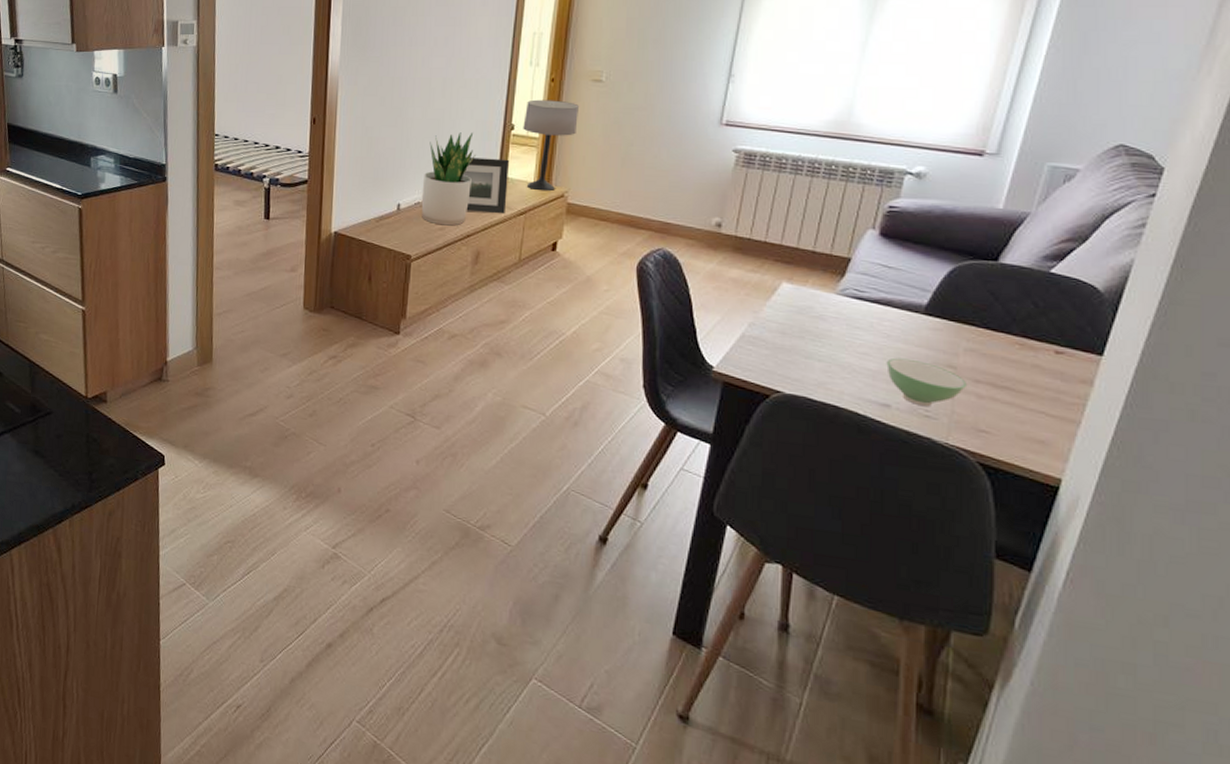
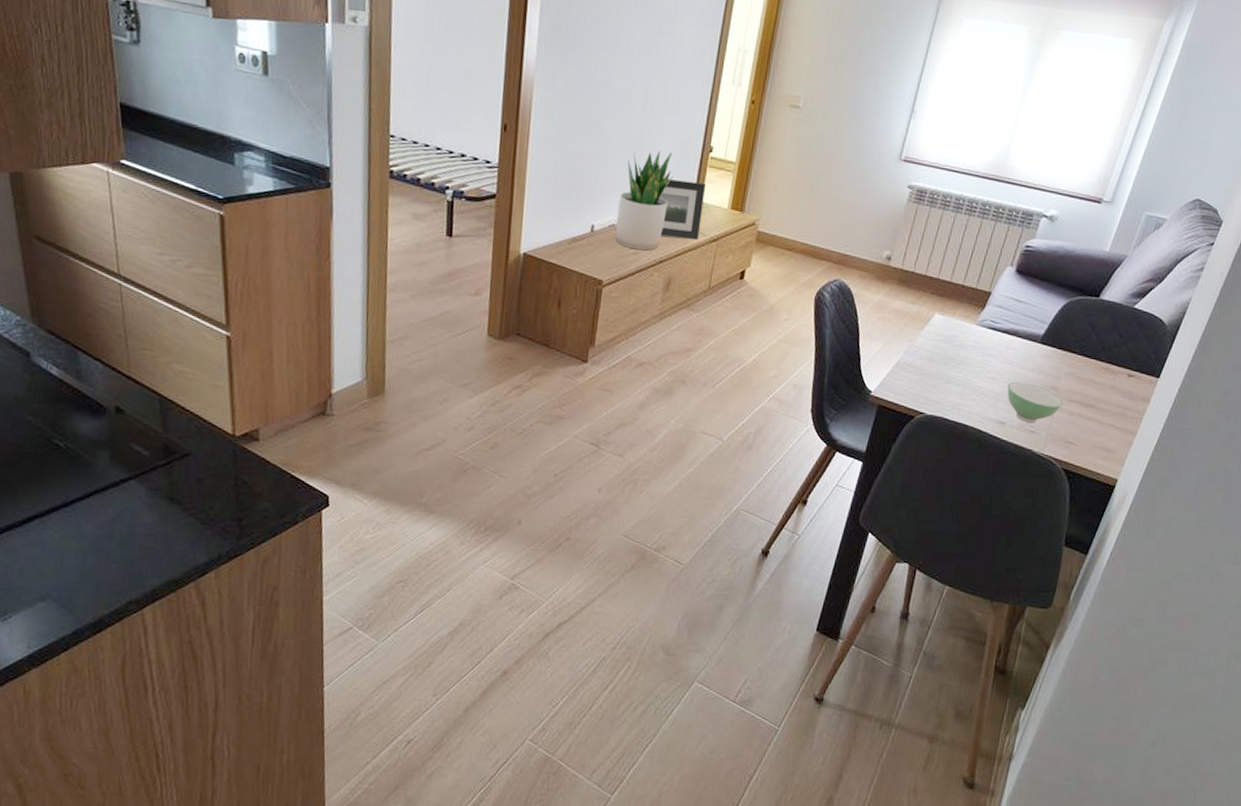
table lamp: present [523,99,579,192] -> none [721,121,776,219]

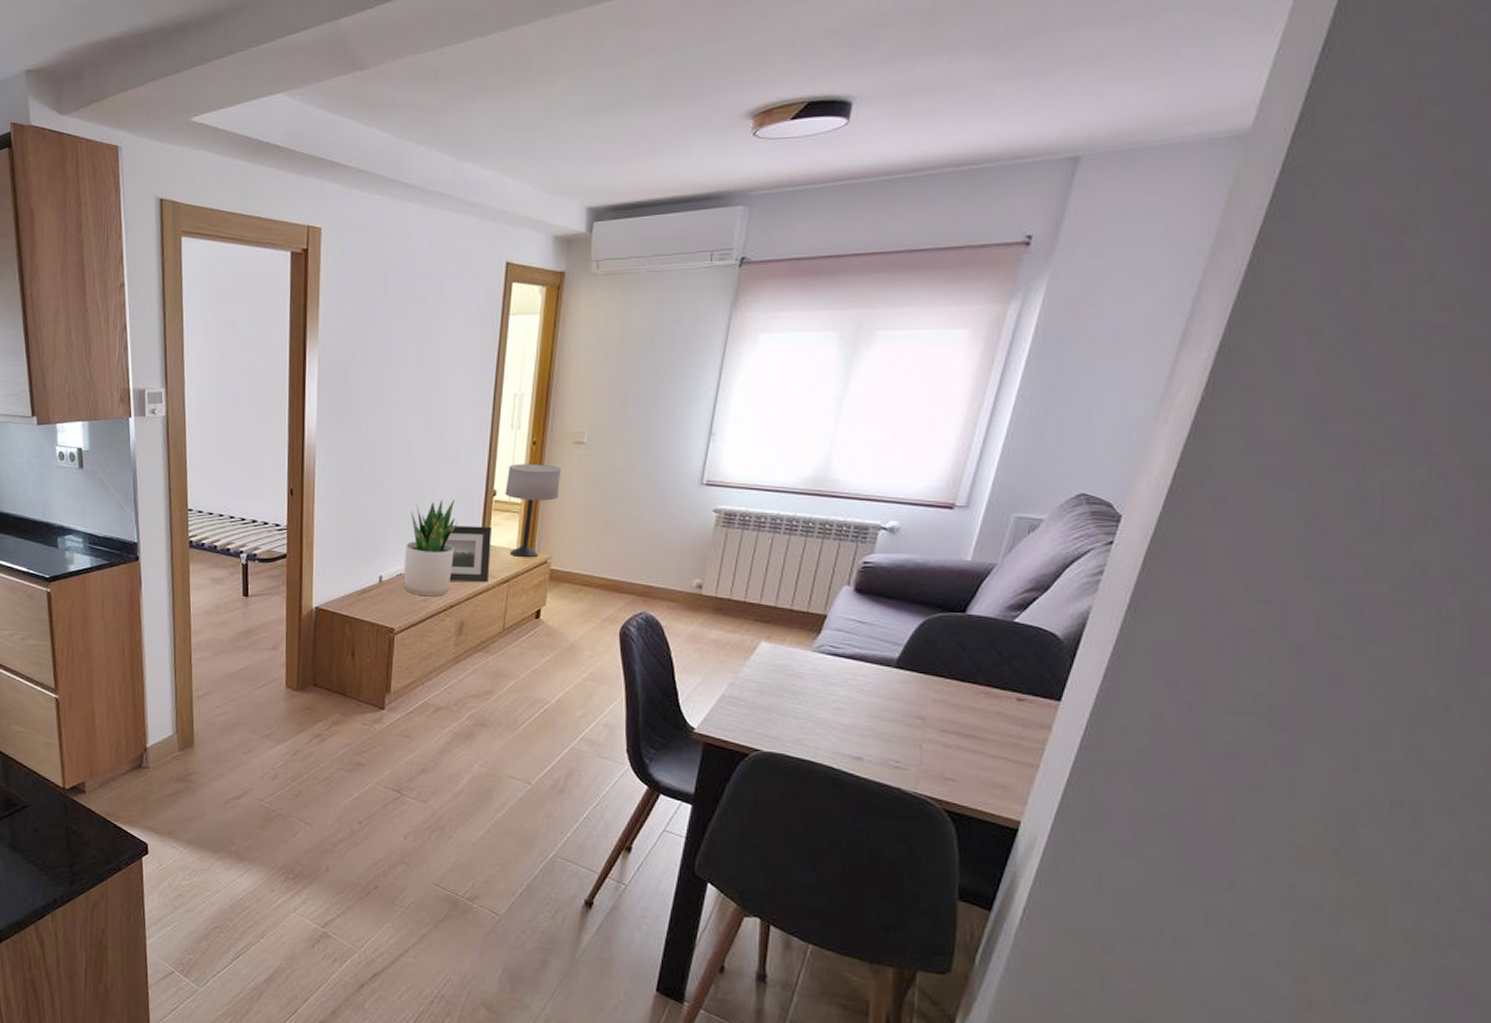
table lamp: none [721,121,776,219] -> present [505,464,561,558]
bowl: present [1007,381,1064,424] -> none [859,711,936,758]

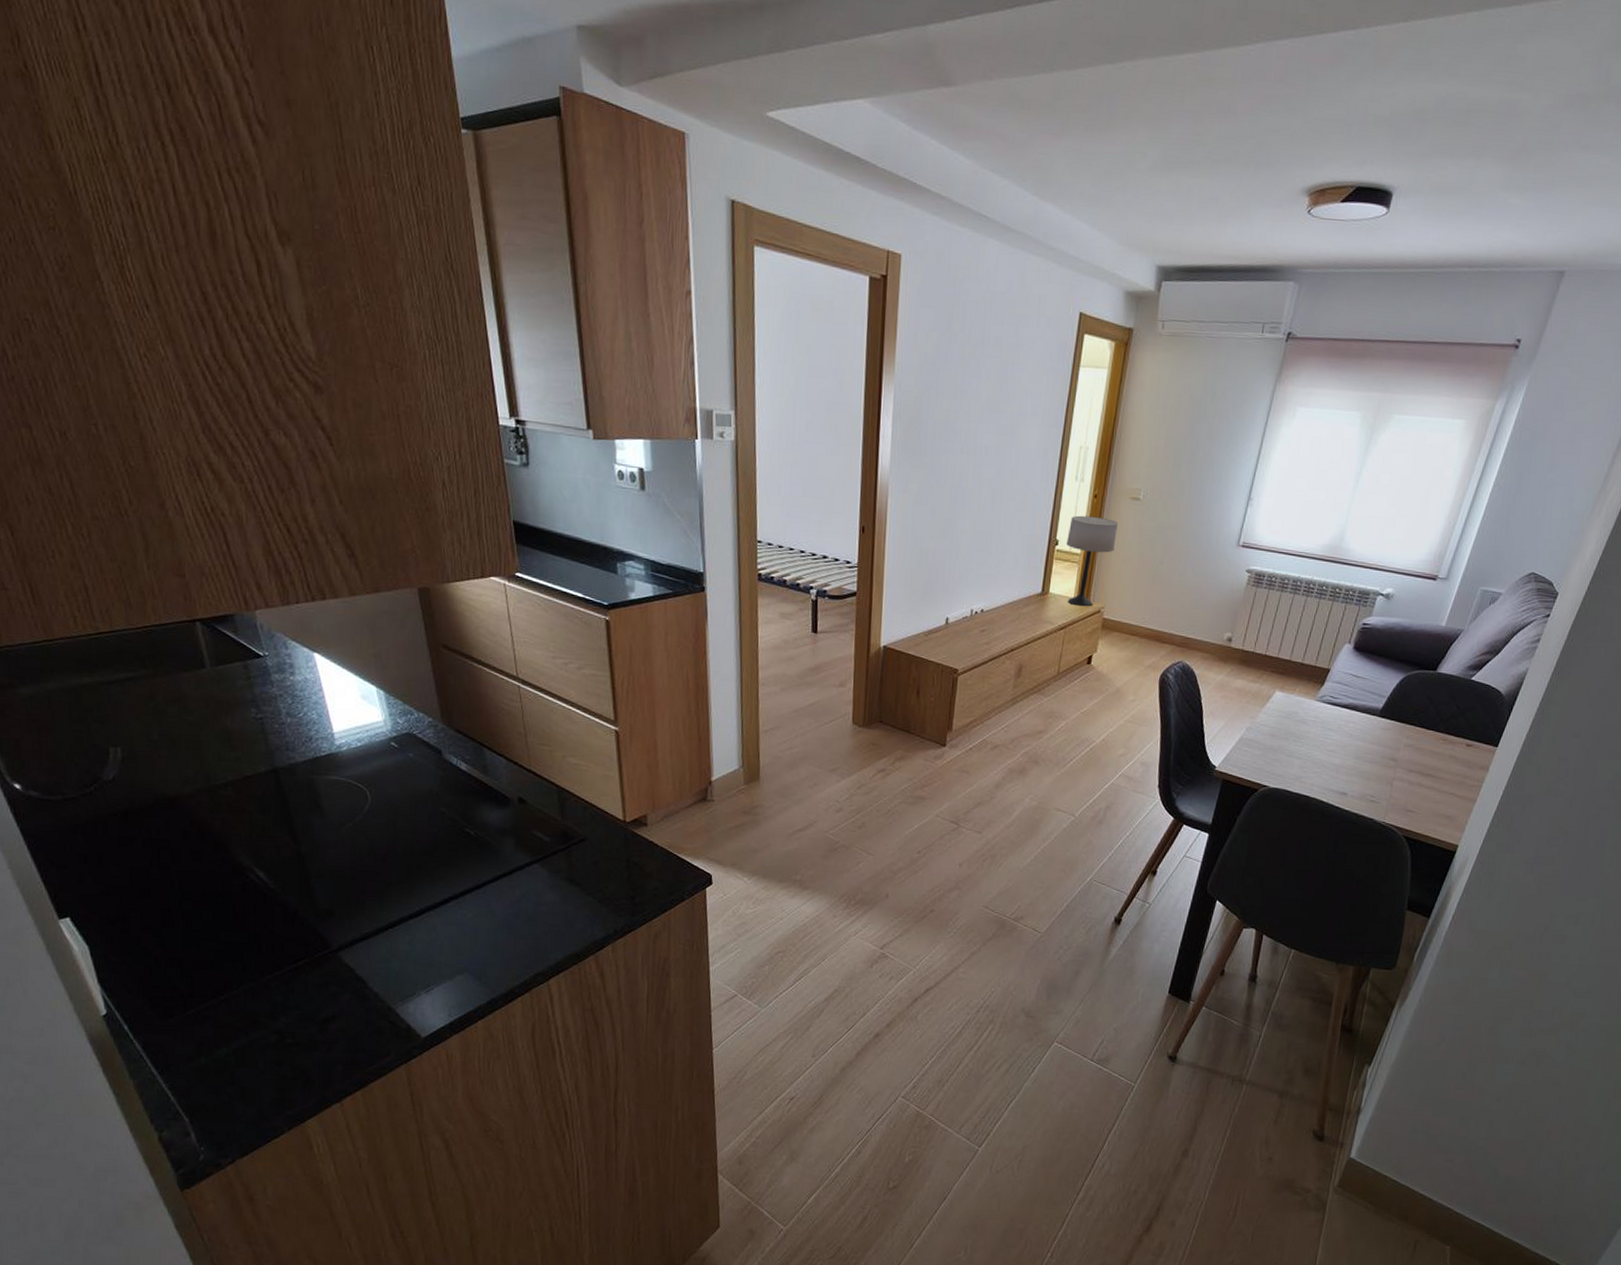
planter: present [403,500,458,597] -> none [969,546,1021,640]
picture frame: present [423,525,491,583] -> none [989,570,1052,629]

